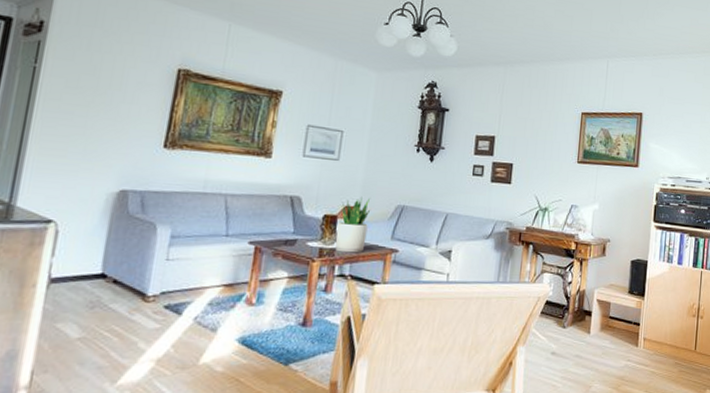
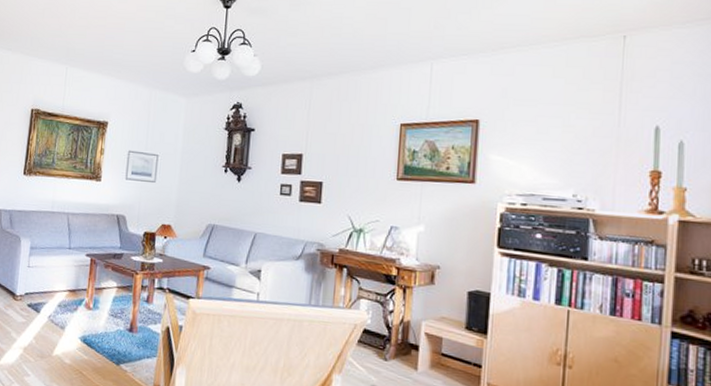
planter: present [335,196,370,253] -> none [154,215,183,269]

